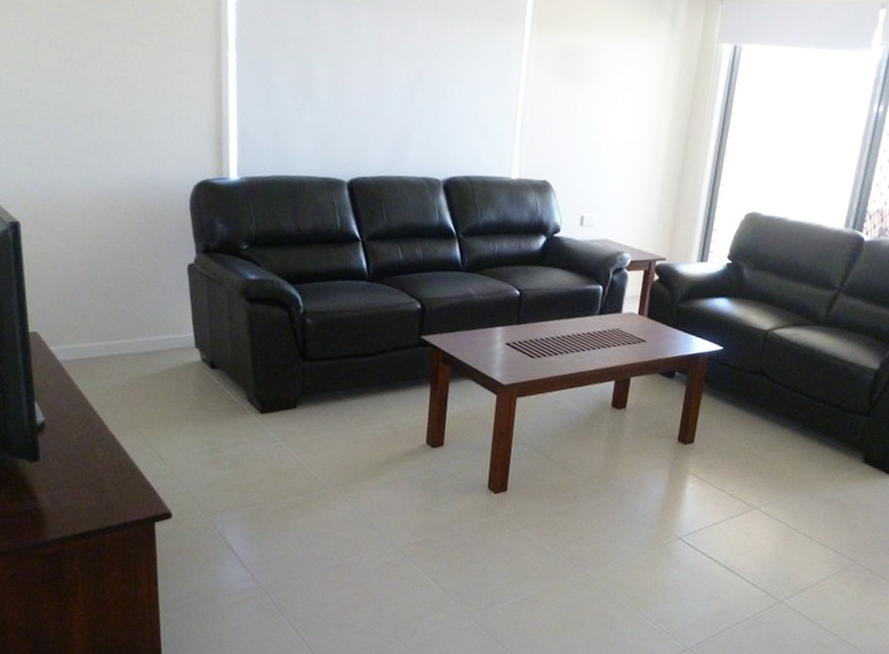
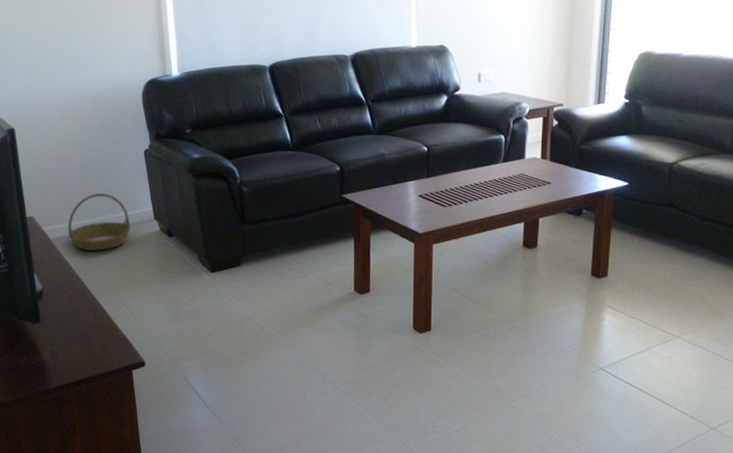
basket: none [83,310,165,380] -> present [68,193,131,251]

